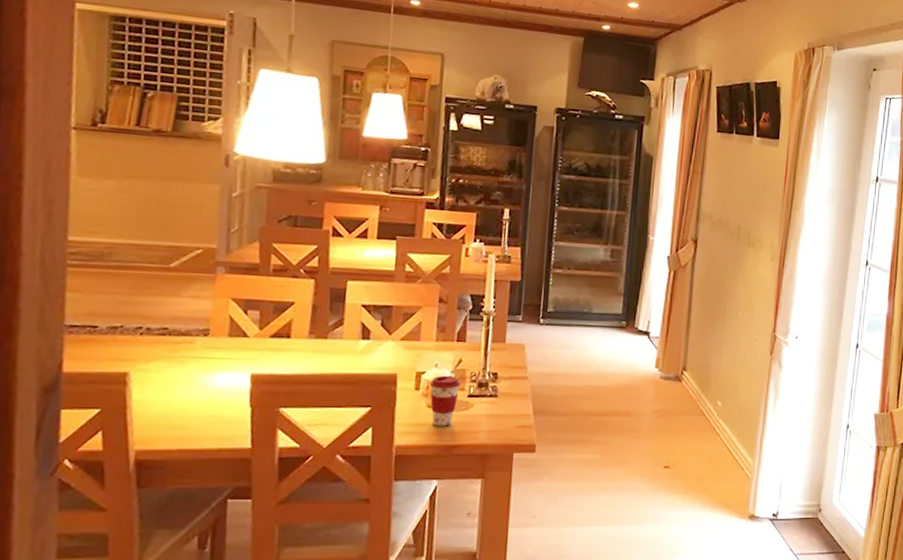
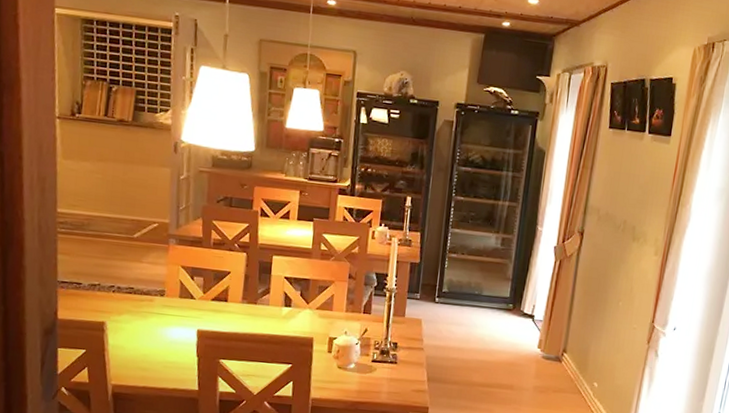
coffee cup: present [429,375,460,427] -> none [340,341,366,386]

